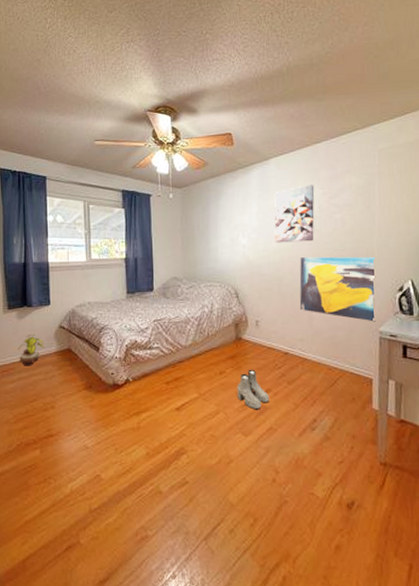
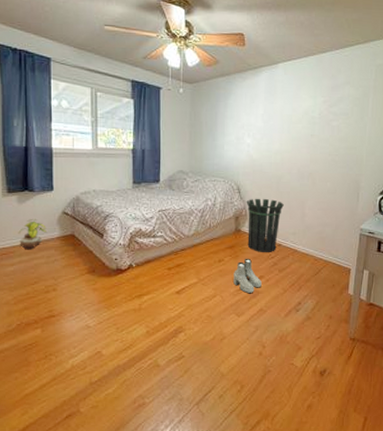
waste bin: none [245,302,288,363] -> present [246,198,284,253]
wall art: present [274,185,315,243] -> none [277,92,317,145]
wall art: present [299,256,376,322] -> none [294,159,363,220]

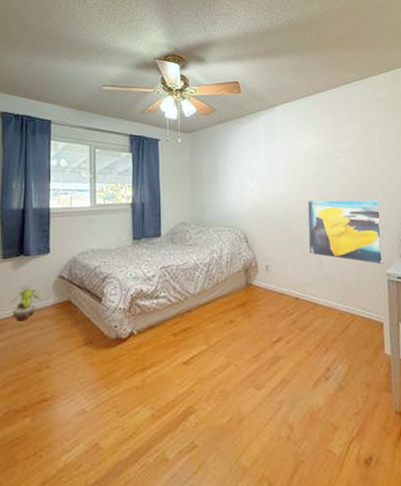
boots: present [233,258,262,294] -> none [248,316,282,361]
waste bin: present [246,198,284,253] -> none [255,246,297,310]
wall art: none [294,159,363,220] -> present [307,200,383,265]

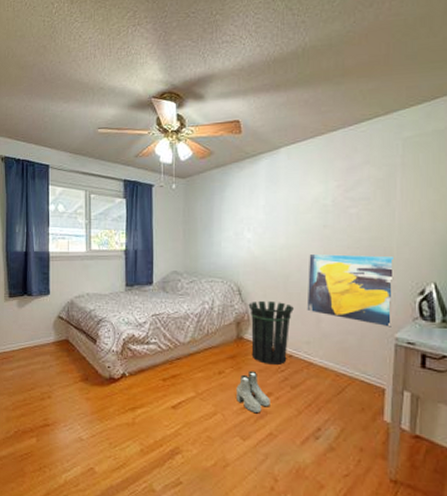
potted plant: present [11,285,41,322] -> none [17,322,43,355]
boots: none [248,316,282,361] -> present [236,370,270,414]
waste bin: none [255,246,297,310] -> present [248,300,294,366]

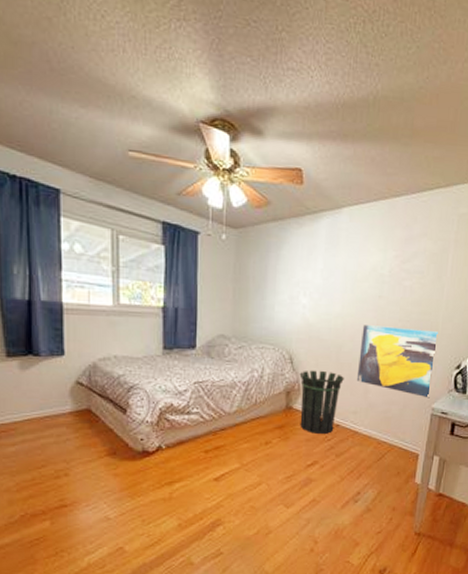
boots: present [236,370,270,414] -> none [282,440,315,482]

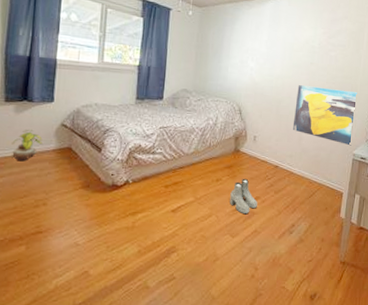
potted plant: none [20,388,56,427] -> present [12,129,43,162]
boots: none [282,440,315,482] -> present [230,178,258,215]
waste bin: present [299,370,344,435] -> none [245,120,282,174]

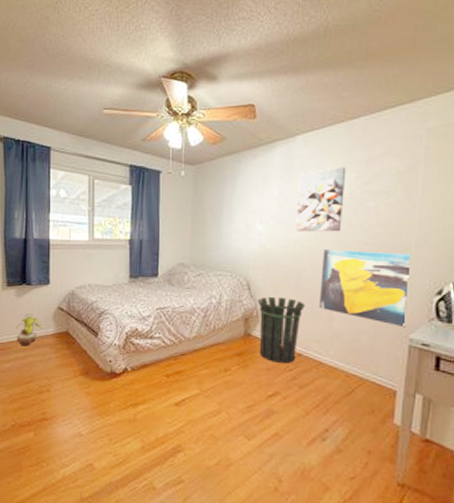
boots: present [230,178,258,215] -> none [242,368,277,413]
waste bin: none [245,120,282,174] -> present [257,296,305,364]
wall art: none [279,23,318,73] -> present [296,167,347,232]

